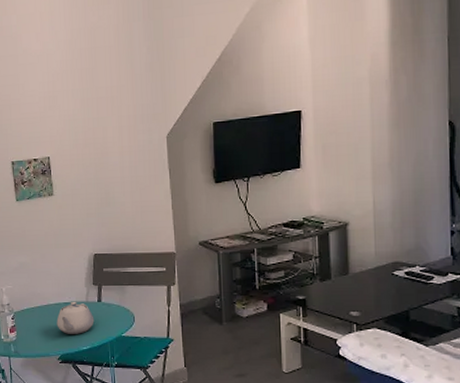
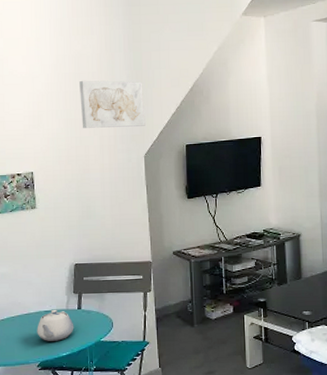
wall art: none [96,53,168,108] -> present [79,80,145,128]

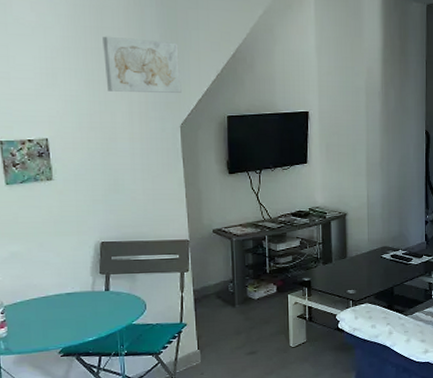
teapot: present [37,309,74,341] -> none [57,291,102,326]

